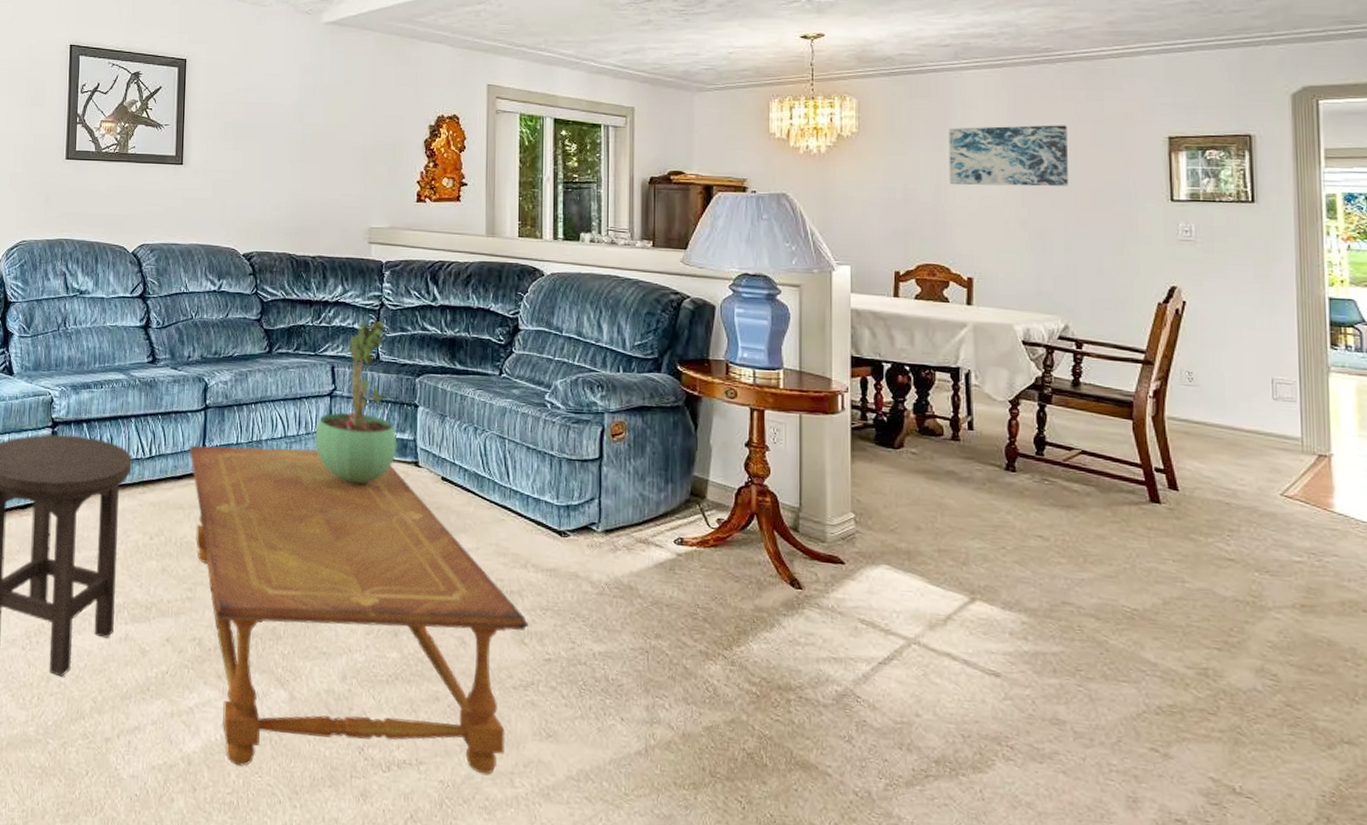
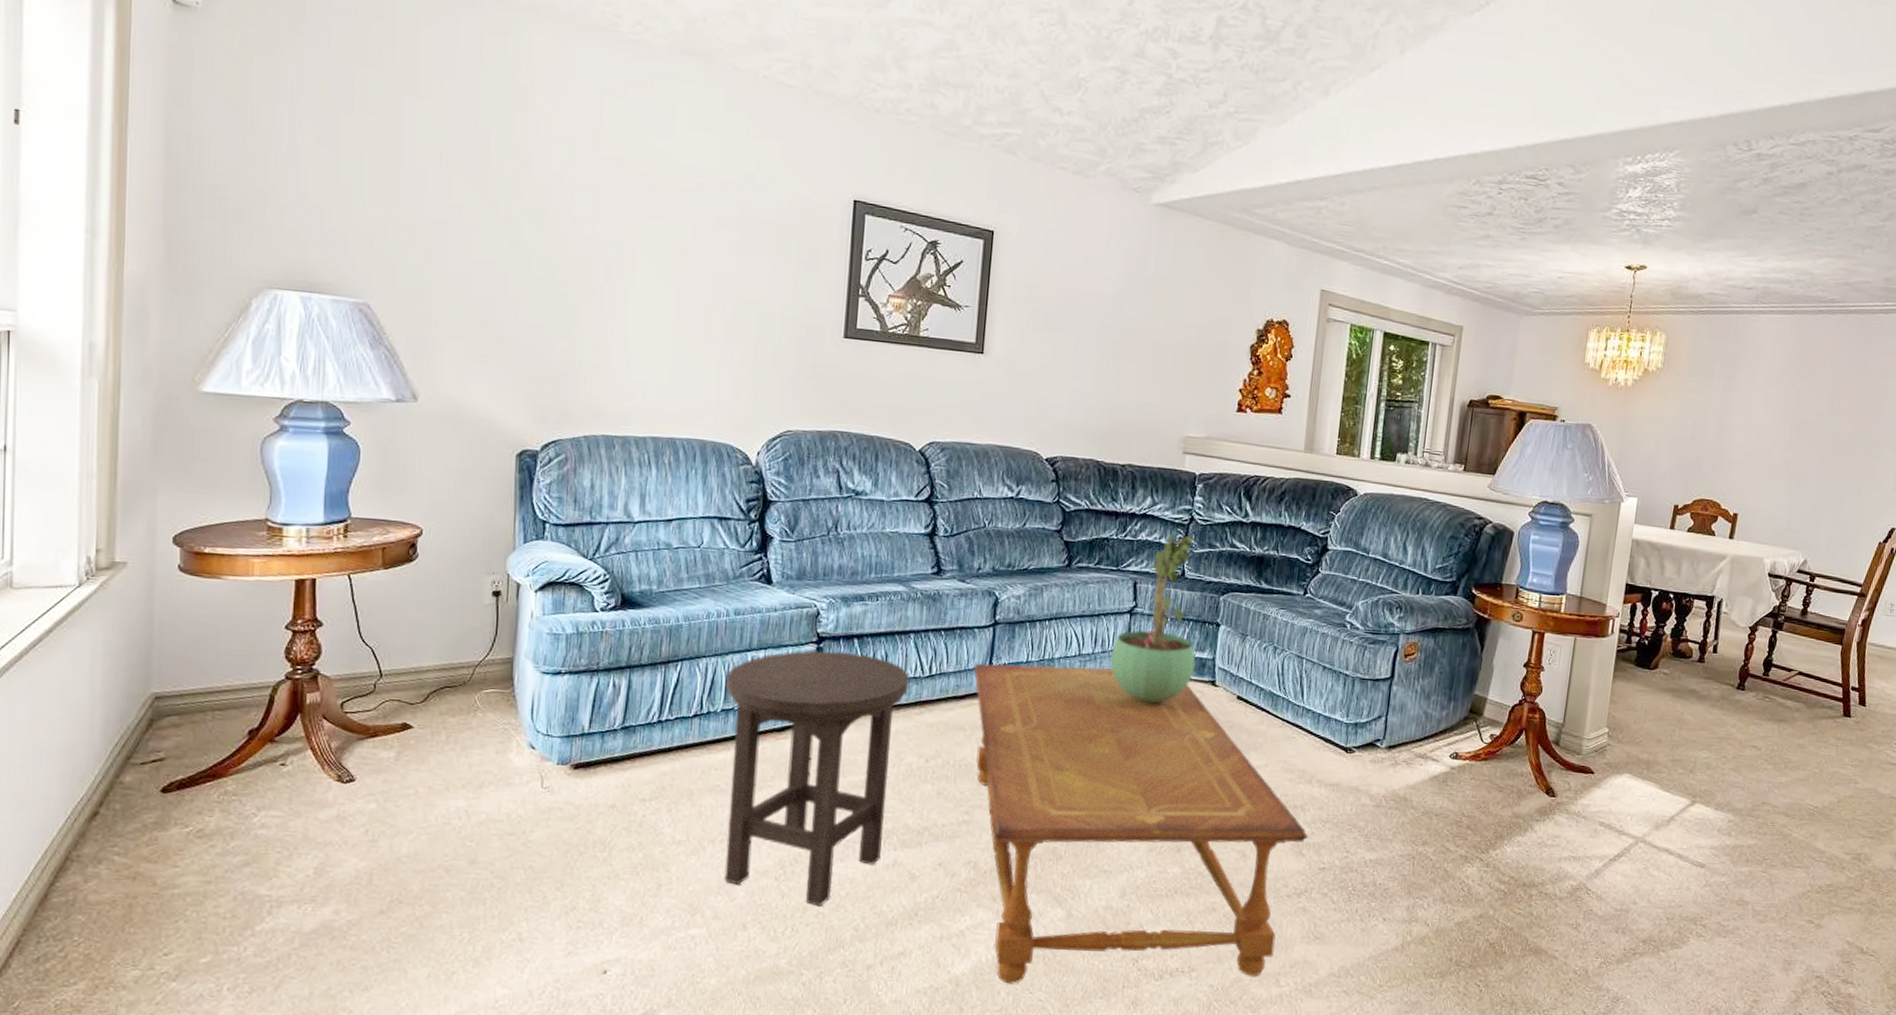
wall art: present [949,125,1068,187] -> none [1732,369,1836,432]

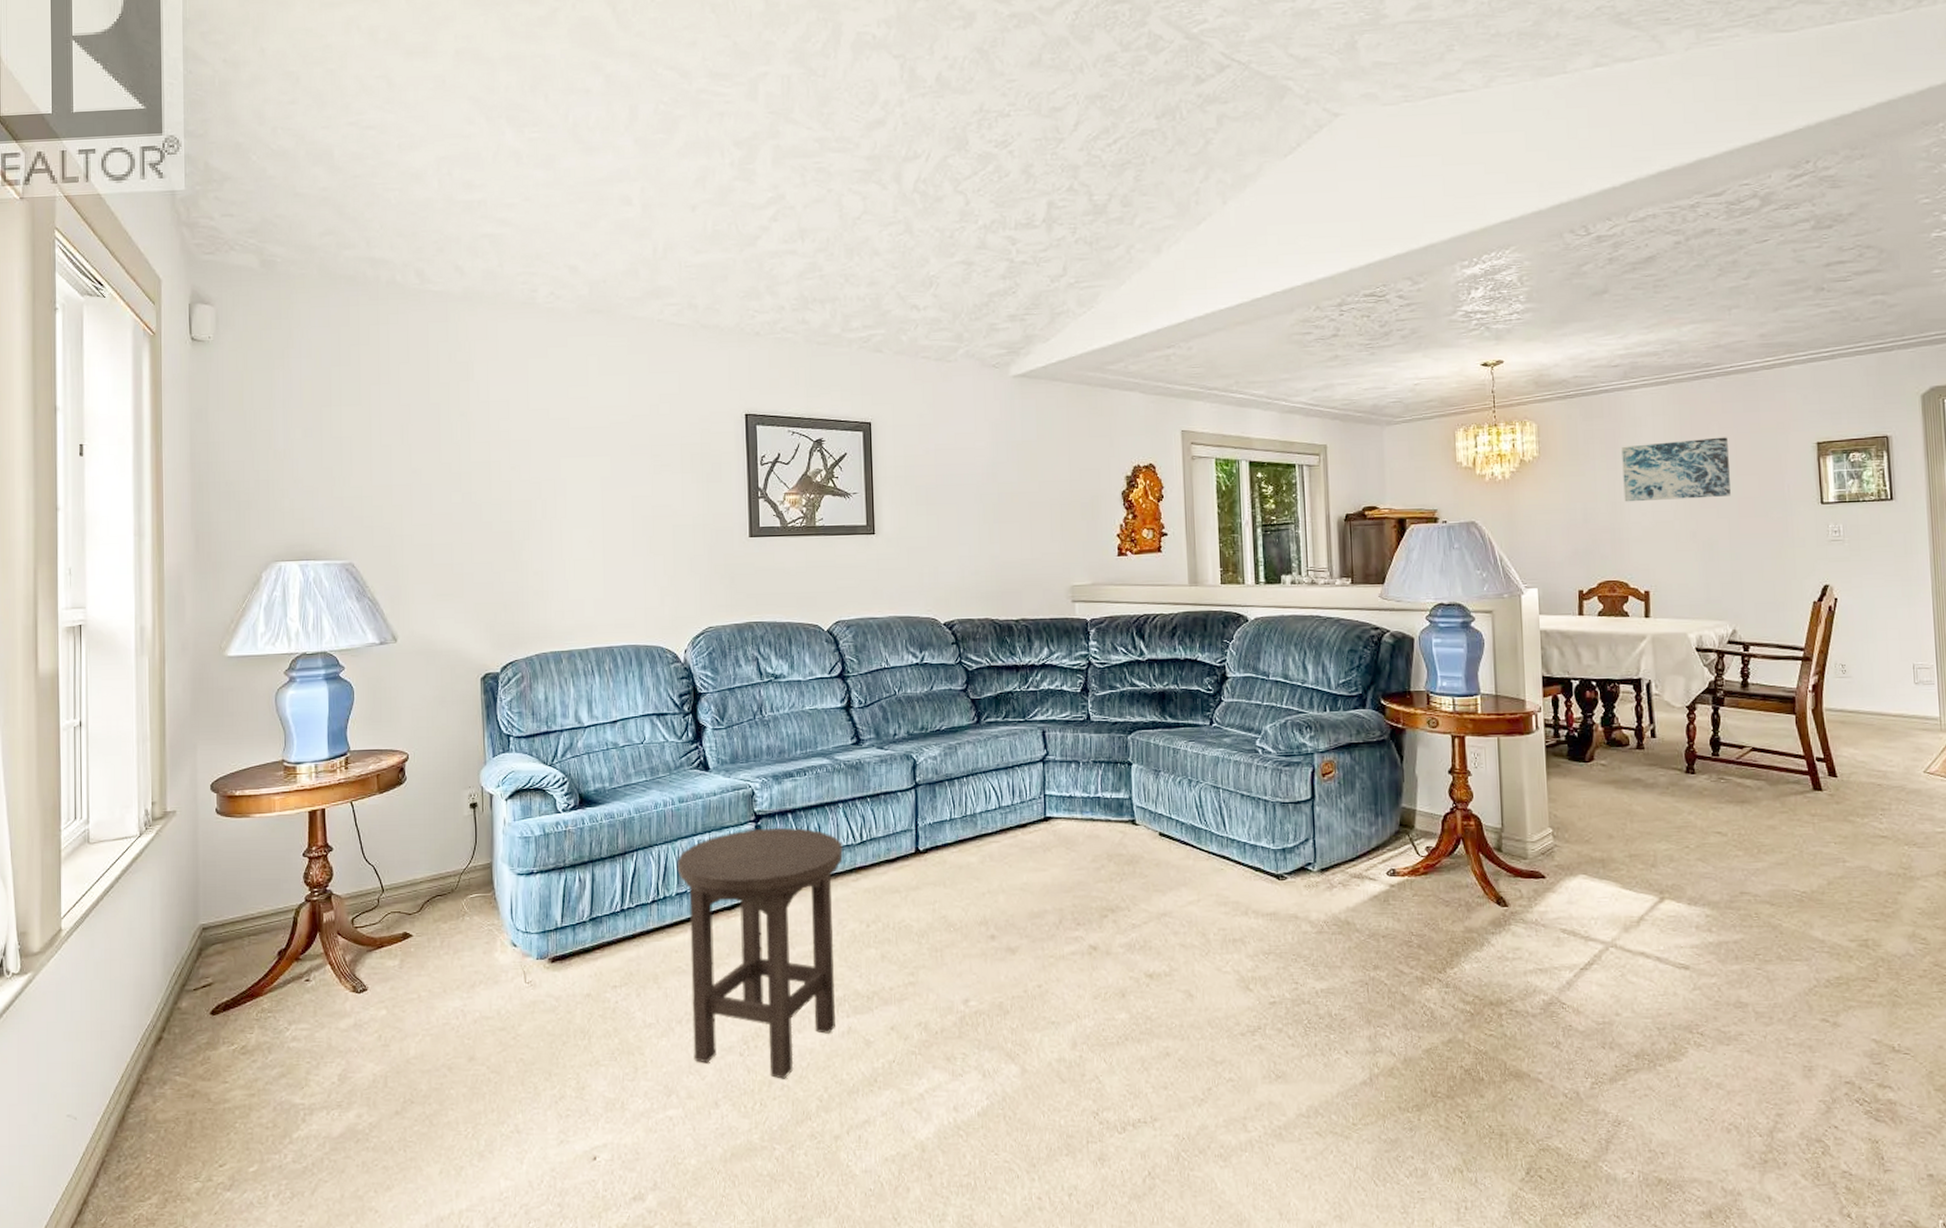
coffee table: present [973,663,1308,984] -> none [901,817,1252,1146]
potted plant: present [1110,534,1196,704] -> none [1030,680,1113,849]
wall art: none [1732,369,1836,432] -> present [1621,437,1731,502]

